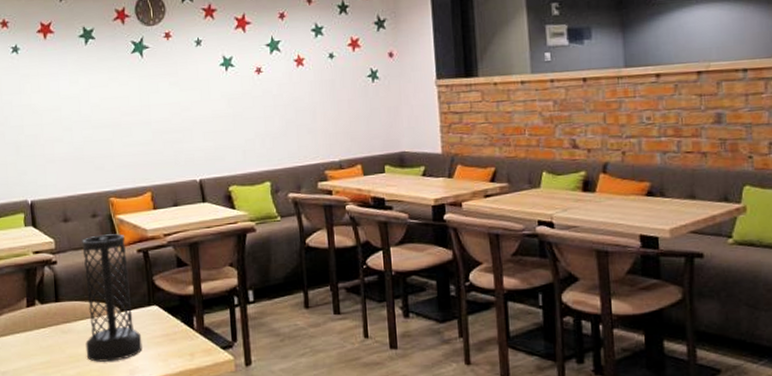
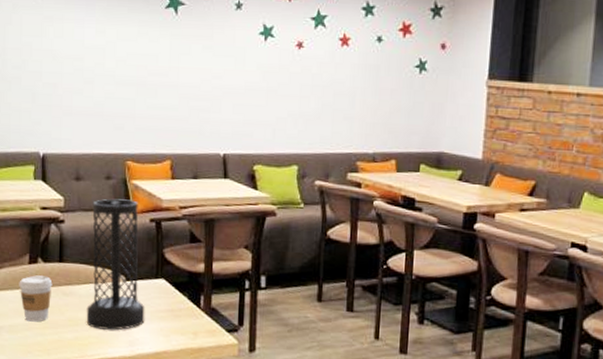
coffee cup: none [19,317,51,363] -> present [19,275,53,322]

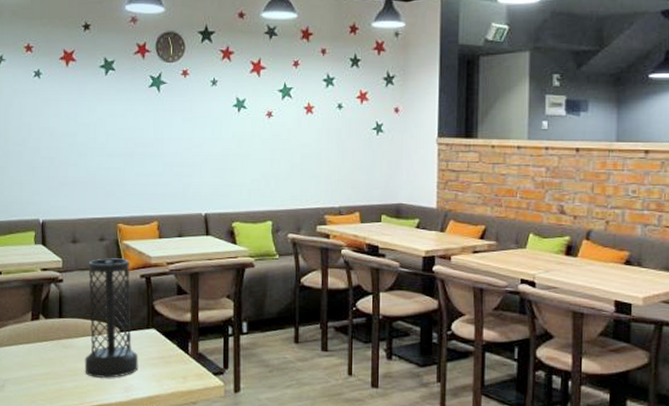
coffee cup: present [19,275,53,322] -> none [23,331,53,374]

